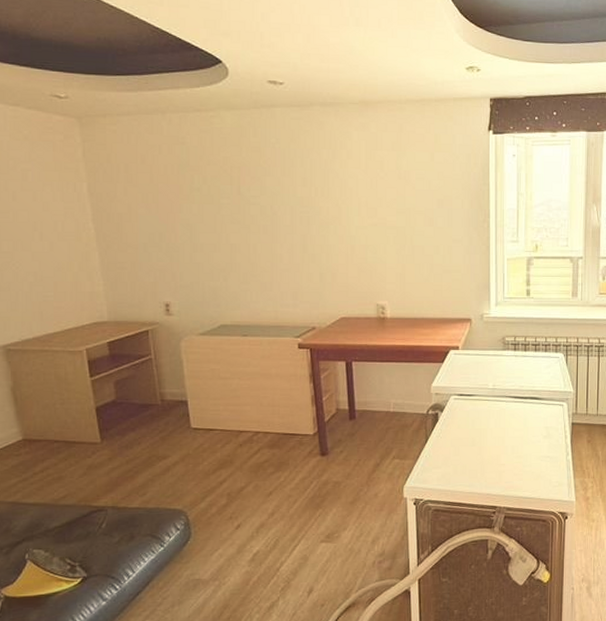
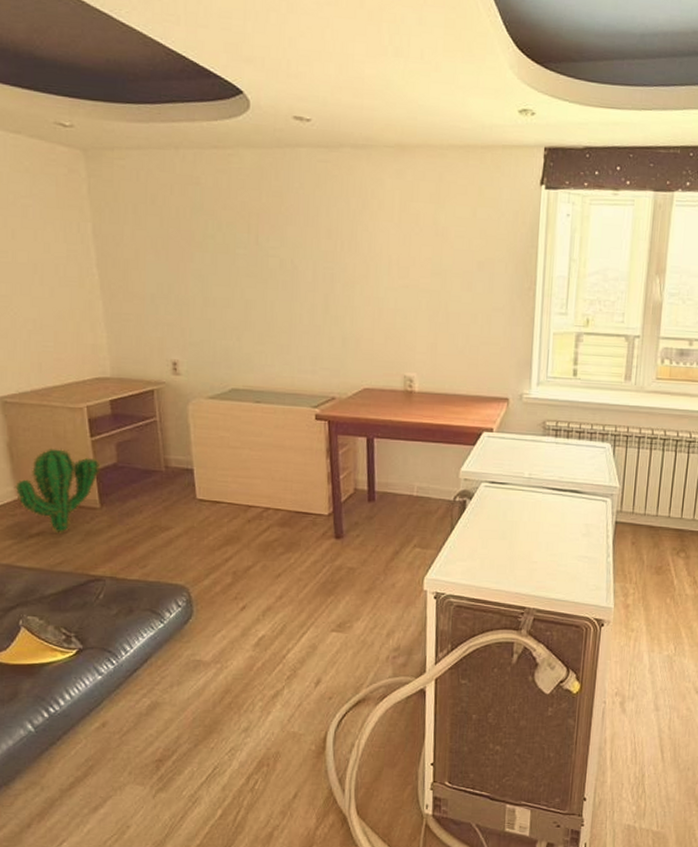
cactus: none [18,389,102,470] -> present [14,447,102,535]

